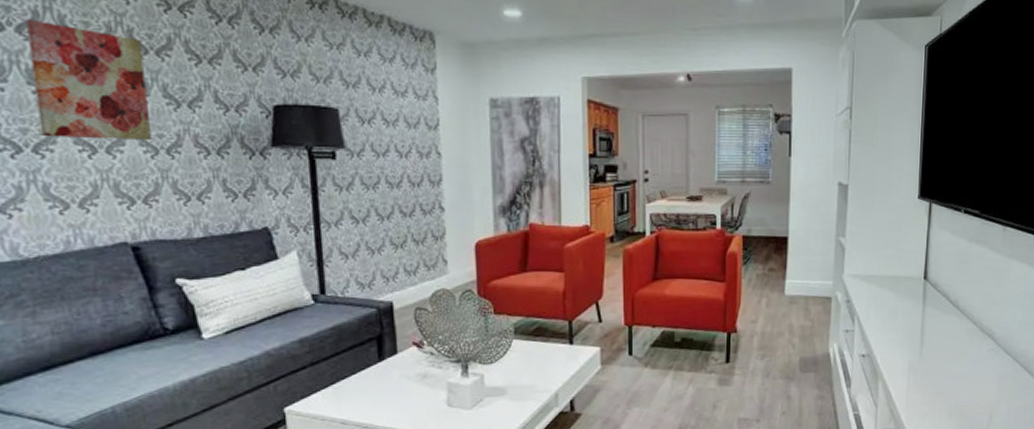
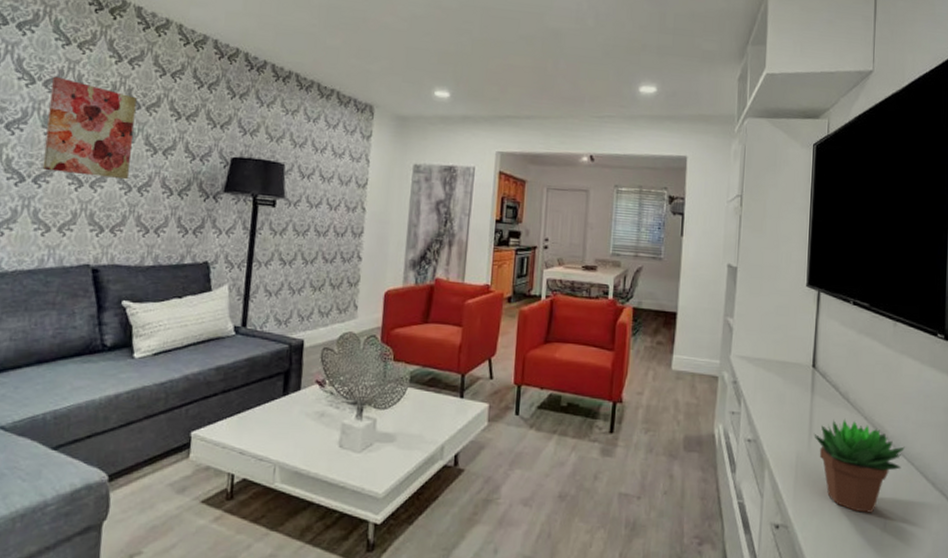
succulent plant: none [925,325,1011,410] -> present [814,418,905,513]

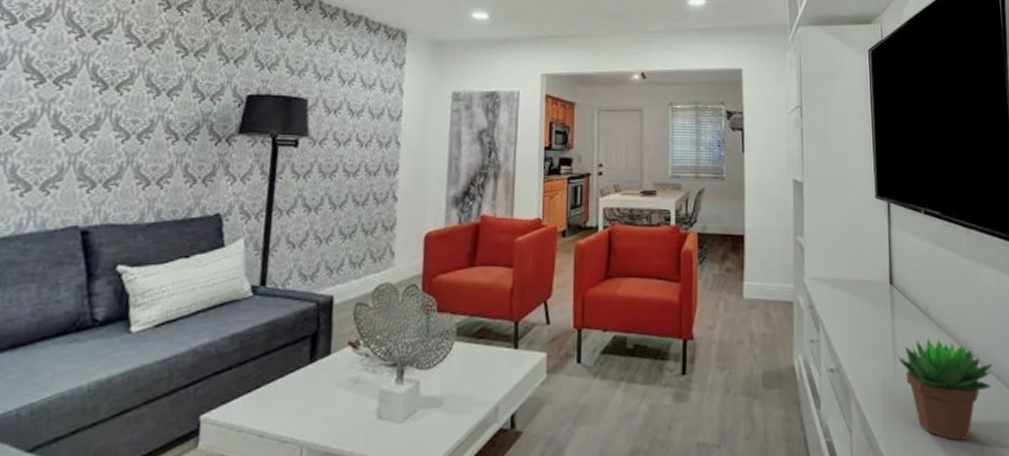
wall art: present [42,76,137,180] -> none [23,14,137,126]

